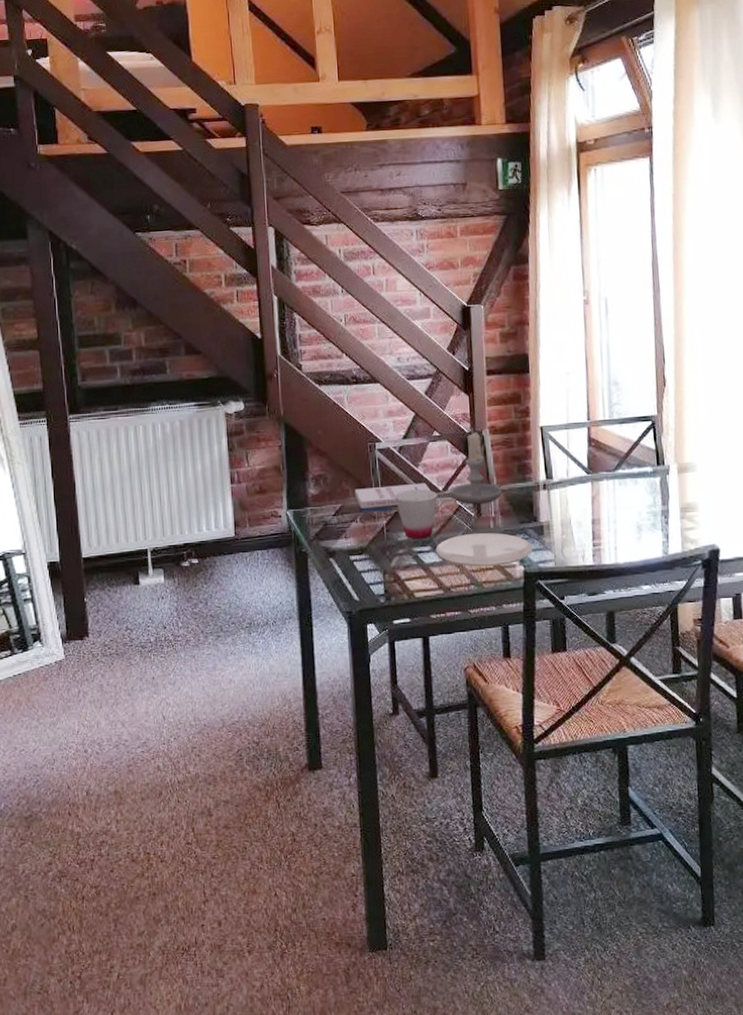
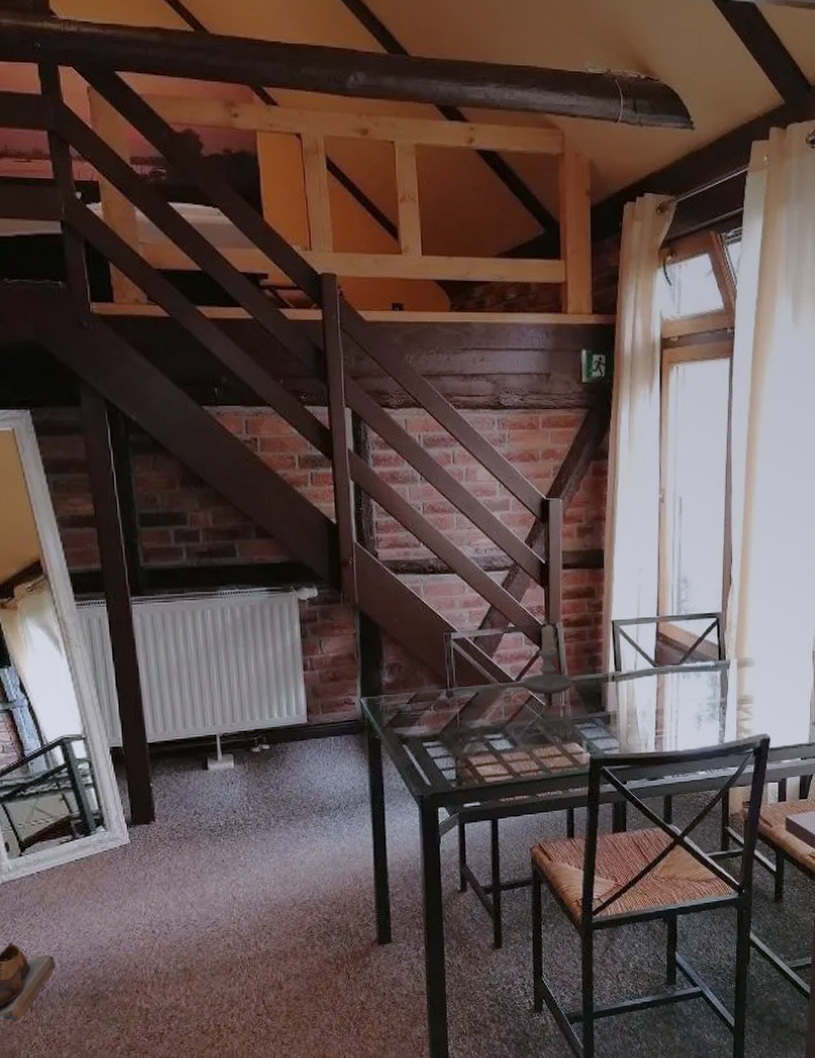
books: present [354,482,431,513] -> none [429,672,504,701]
cup: present [395,489,438,540] -> none [469,679,510,727]
plate: present [435,532,533,567] -> none [507,721,599,754]

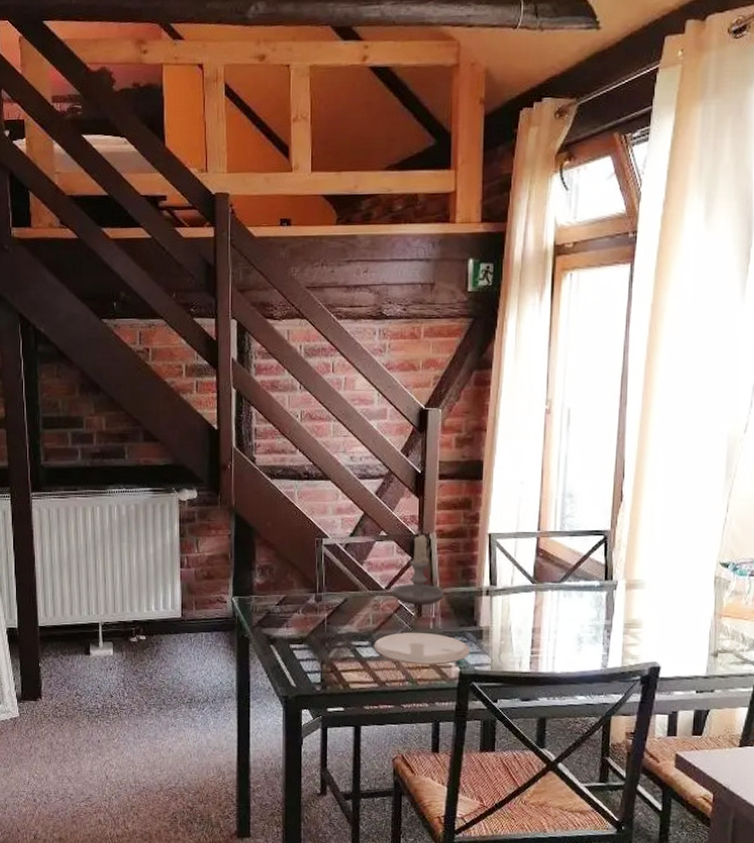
plate: none [507,721,599,754] -> present [374,632,470,665]

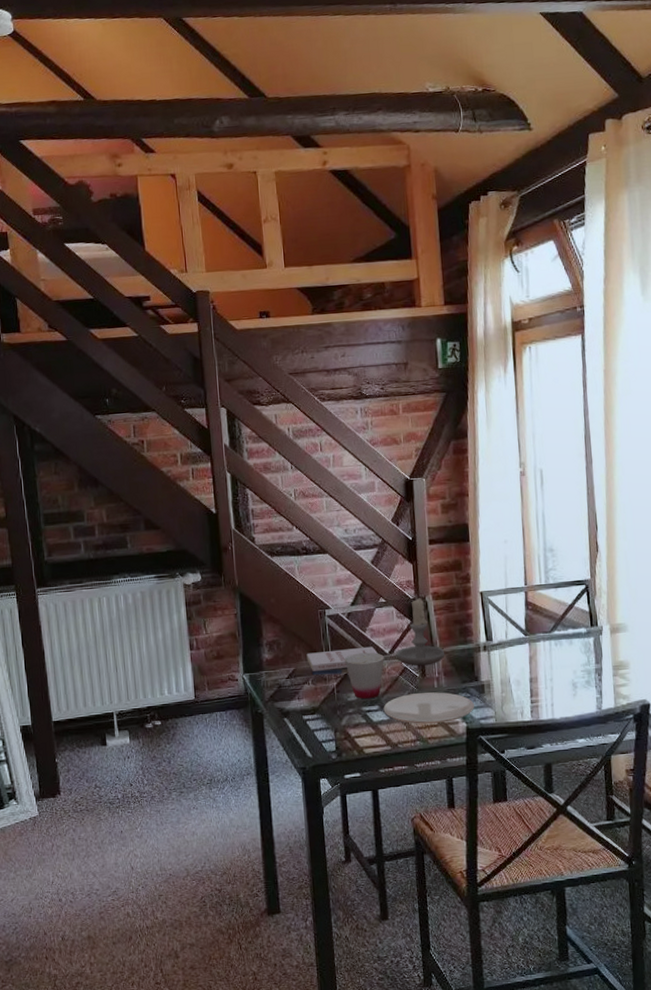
books: none [299,580,373,606] -> present [306,646,378,675]
cup: none [338,586,380,634] -> present [344,652,384,700]

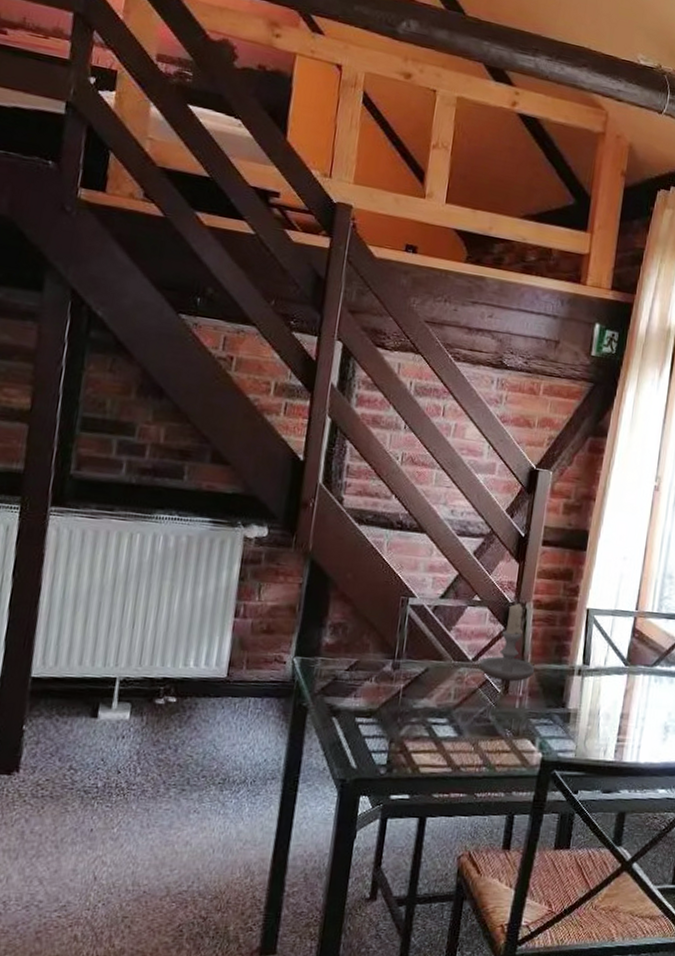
books: present [306,646,378,675] -> none [374,644,460,676]
cup: present [344,652,384,700] -> none [418,654,466,710]
plate: present [383,691,474,724] -> none [452,710,555,750]

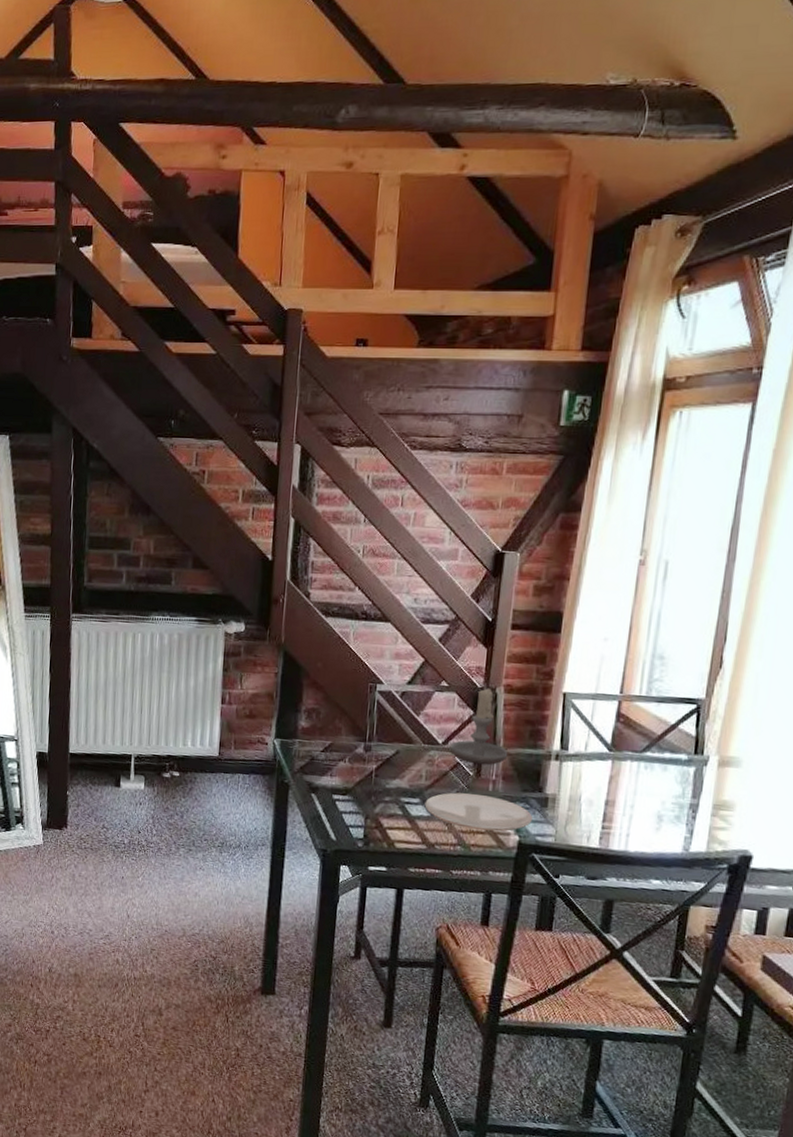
plate: none [452,710,555,750] -> present [424,792,532,832]

